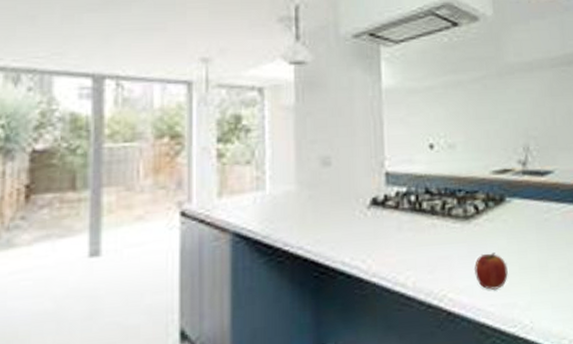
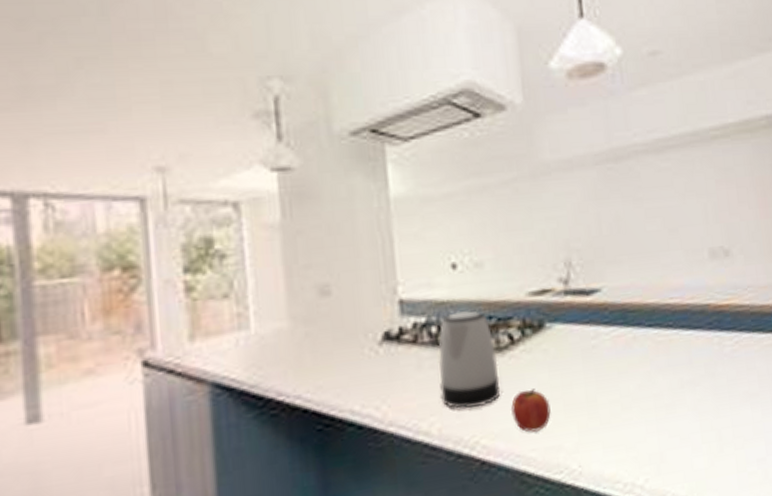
kettle: none [415,184,466,266] -> present [438,310,501,409]

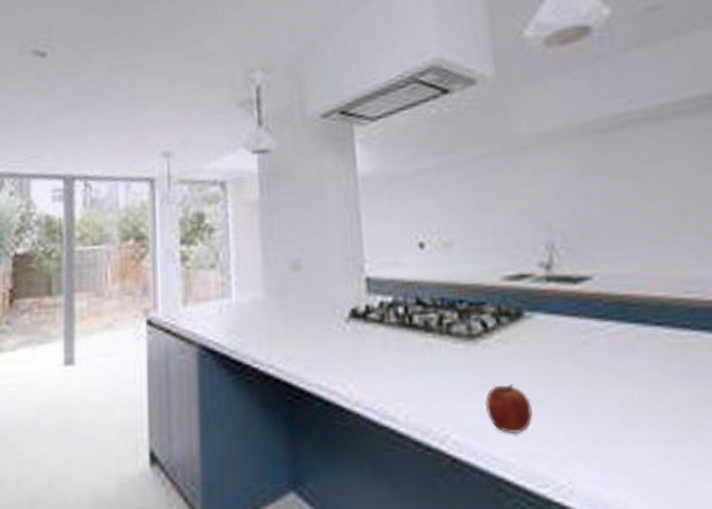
kettle: present [438,310,501,409] -> none [405,293,474,398]

